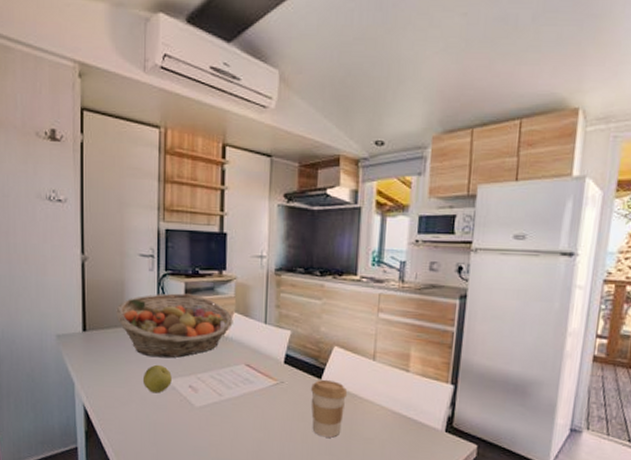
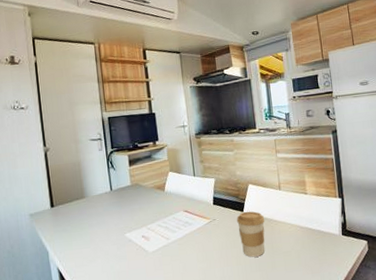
fruit basket: present [116,293,233,358] -> none [76,163,170,219]
apple: present [142,364,172,394] -> none [104,223,128,248]

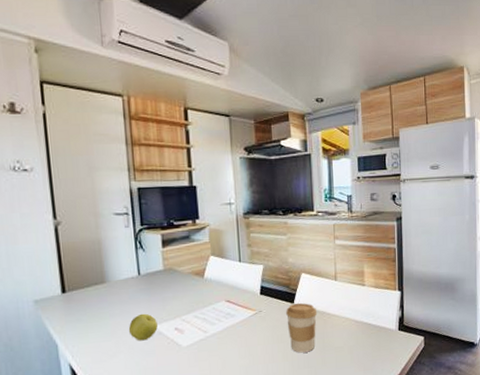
apple: none [104,223,128,248] -> present [128,313,158,341]

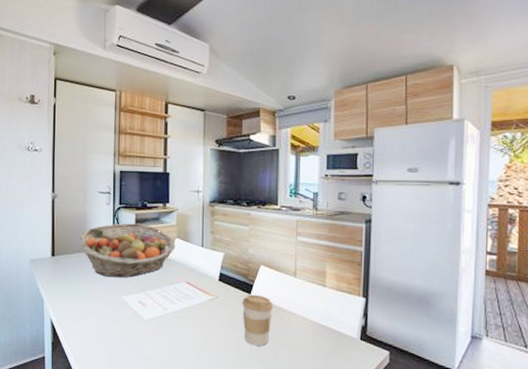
fruit basket: none [95,244,211,308] -> present [79,223,175,278]
apple: present [128,313,158,341] -> none [100,283,125,309]

